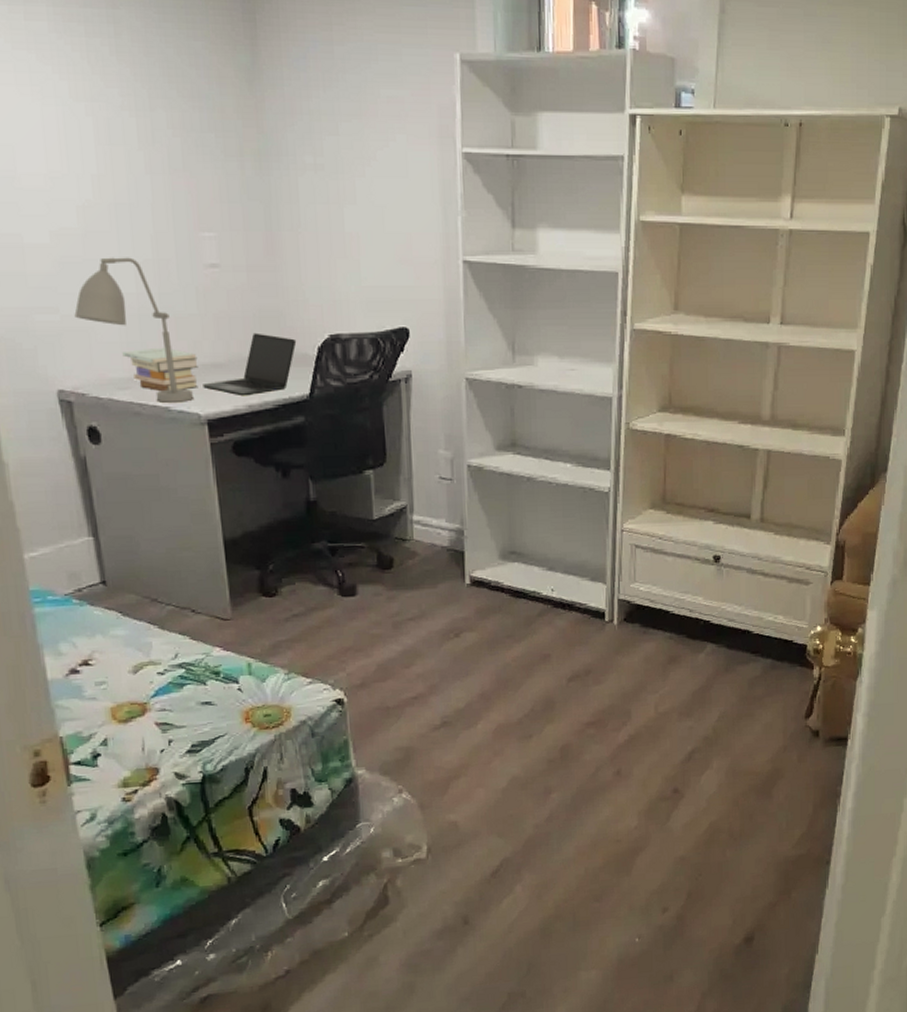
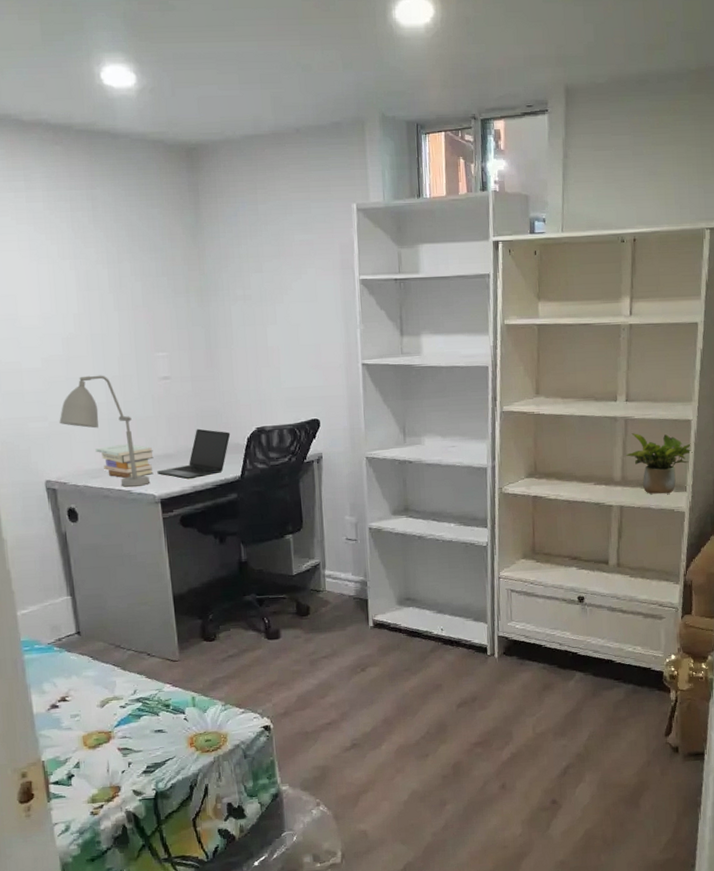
potted plant: none [777,363,854,438] -> present [626,433,693,494]

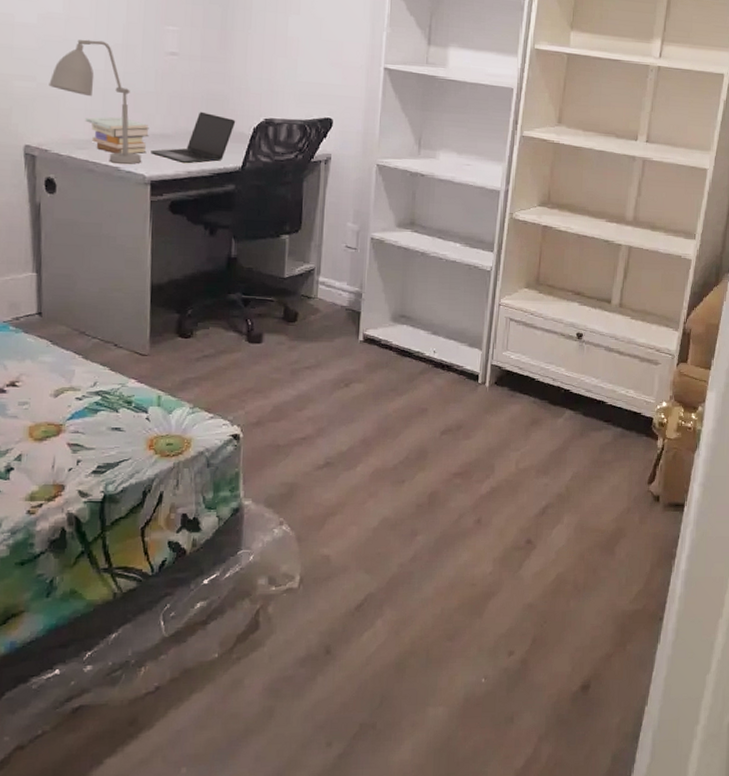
potted plant: present [626,433,693,494] -> none [640,175,705,240]

